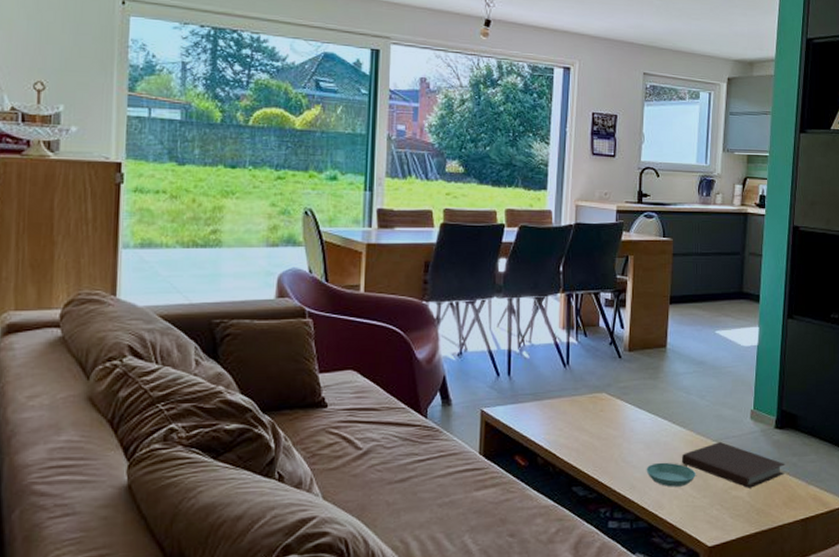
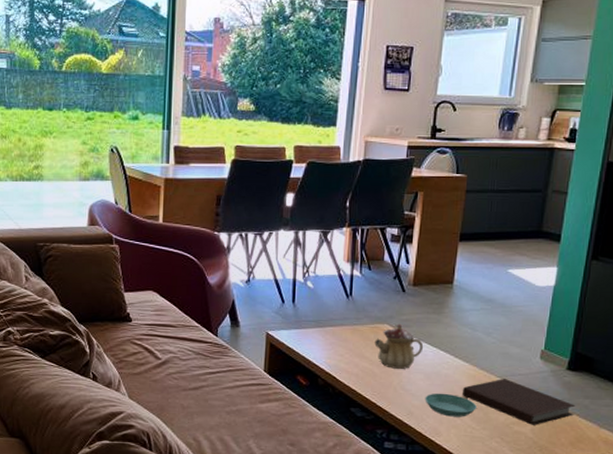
teapot: none [594,391,642,440] -> present [374,324,424,369]

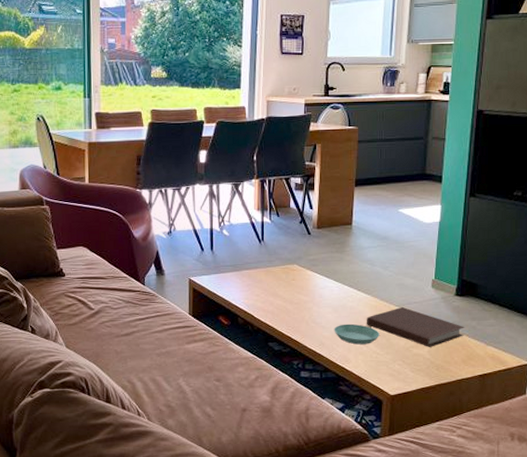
teapot: present [374,324,424,369] -> none [286,263,330,305]

